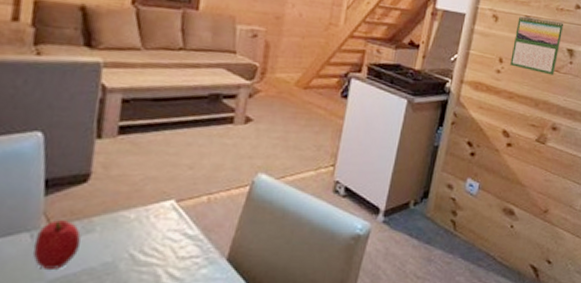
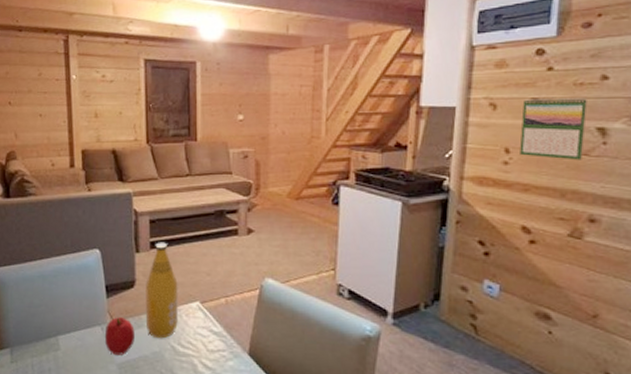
bottle: none [97,127,150,246] -> present [145,242,178,339]

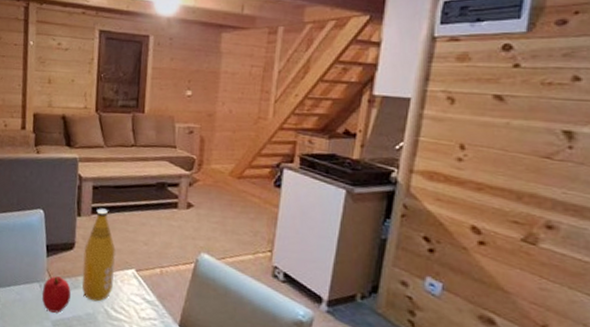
calendar: present [519,97,588,160] -> none [476,95,555,163]

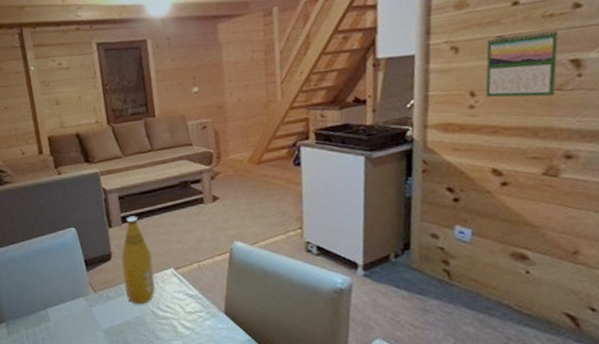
fruit: present [42,276,71,313] -> none [88,288,117,322]
calendar: none [476,95,555,163] -> present [485,29,559,98]

